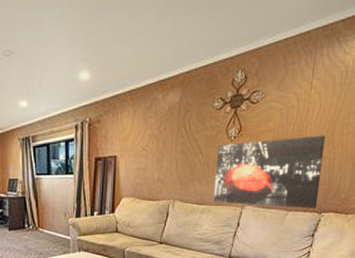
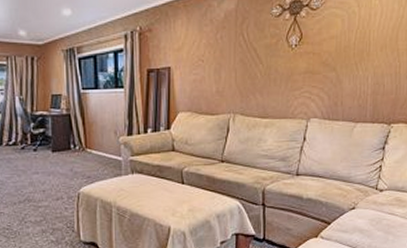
wall art: present [213,135,326,209] -> none [277,42,390,120]

